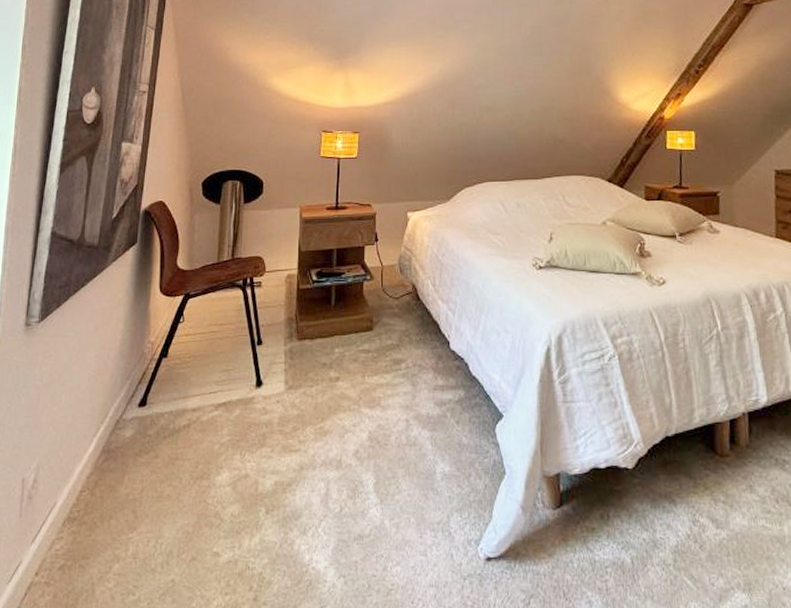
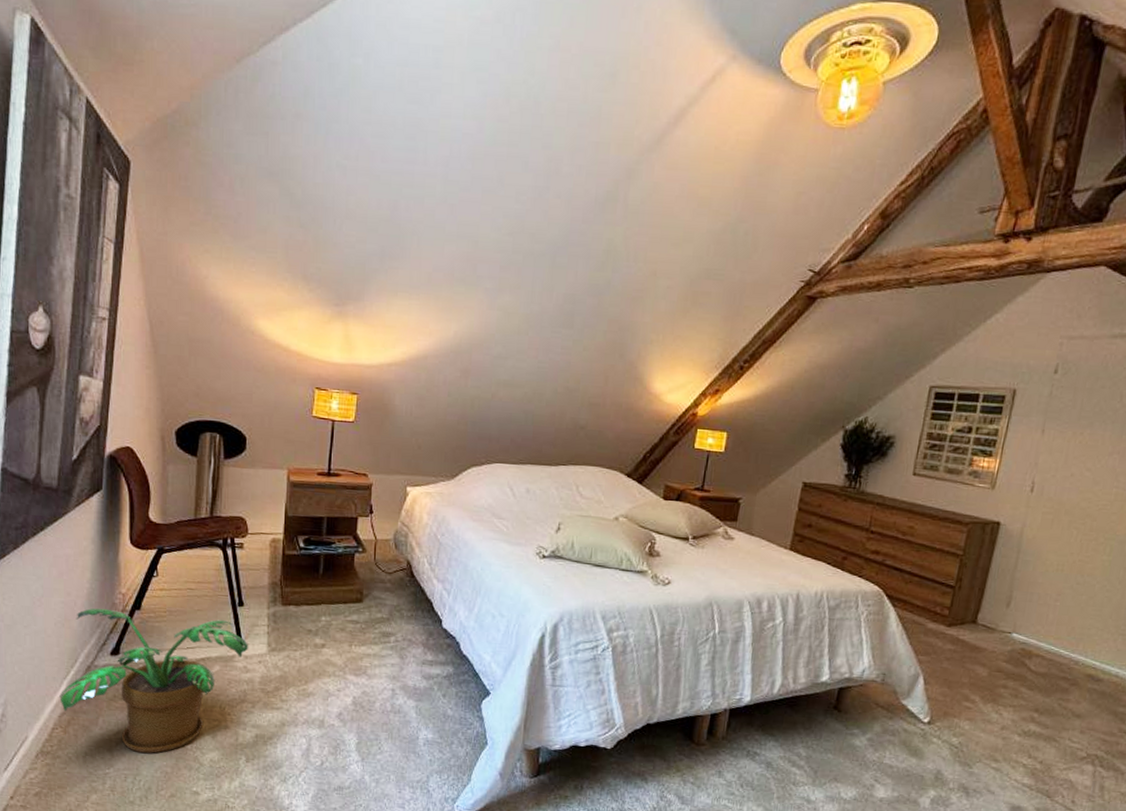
potted plant: none [89,359,267,511] -> present [59,608,248,753]

